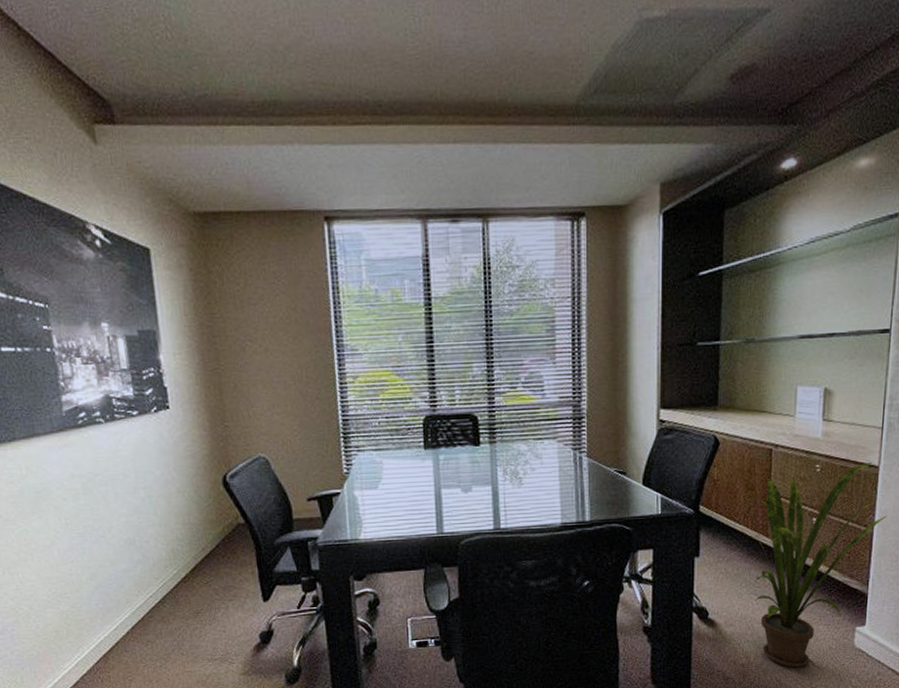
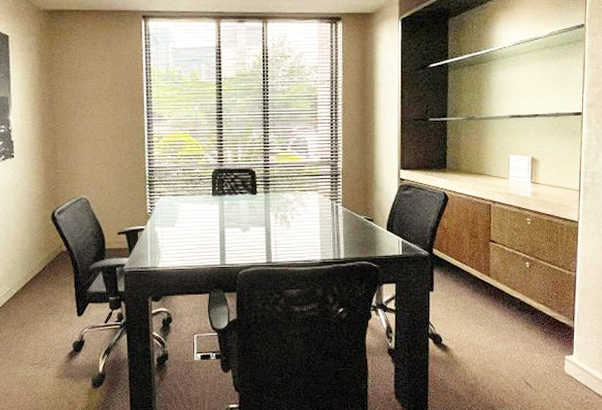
house plant: present [750,462,888,668] -> none [475,218,588,389]

